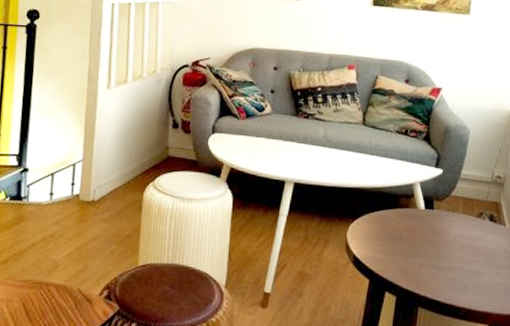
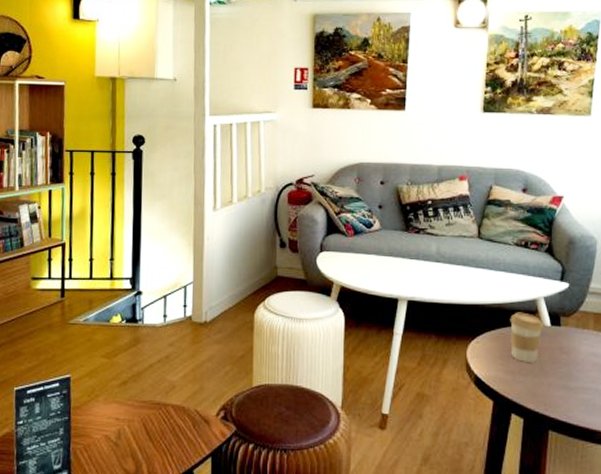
coffee cup: none [387,196,418,243] -> present [510,312,543,362]

